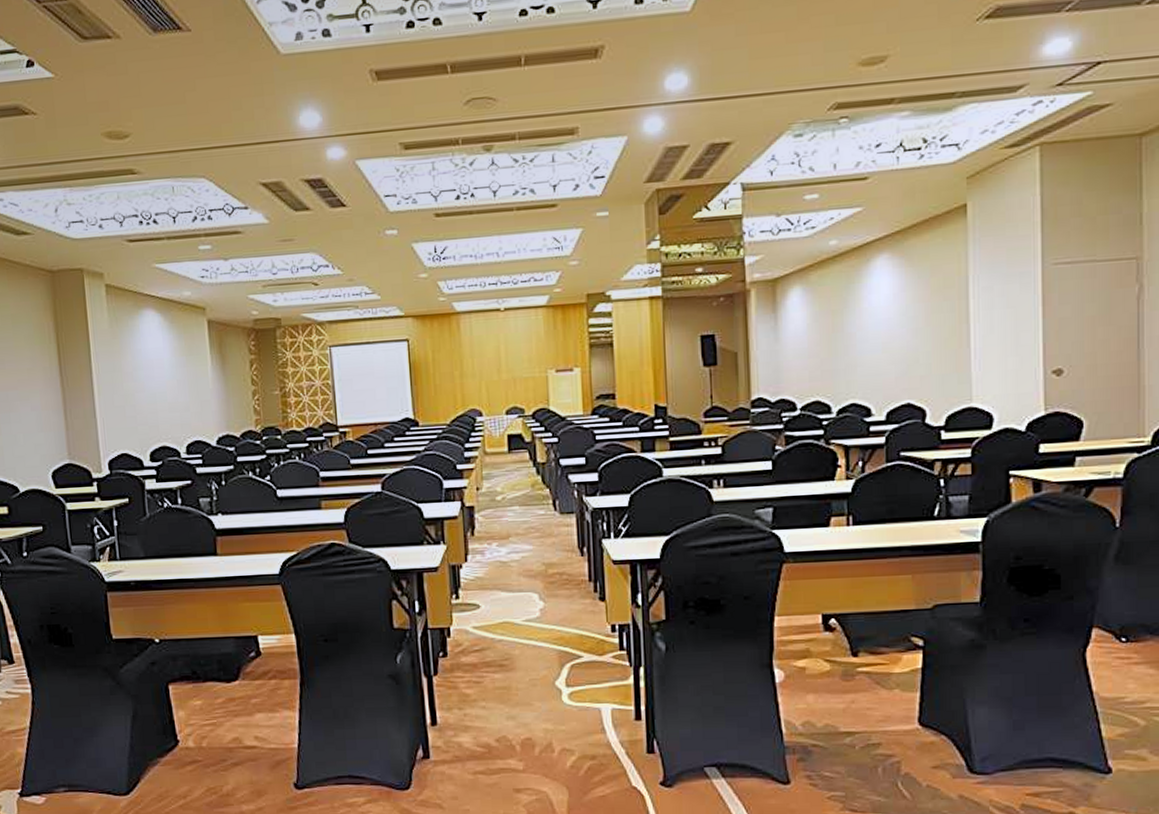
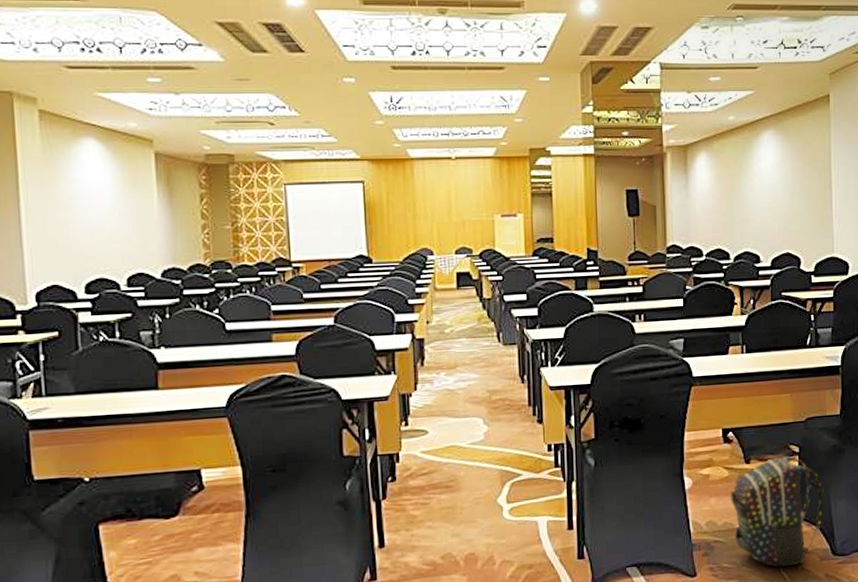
backpack: none [832,649,957,782] -> present [730,455,824,567]

